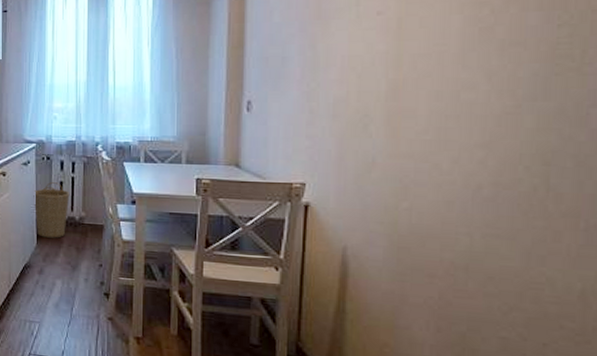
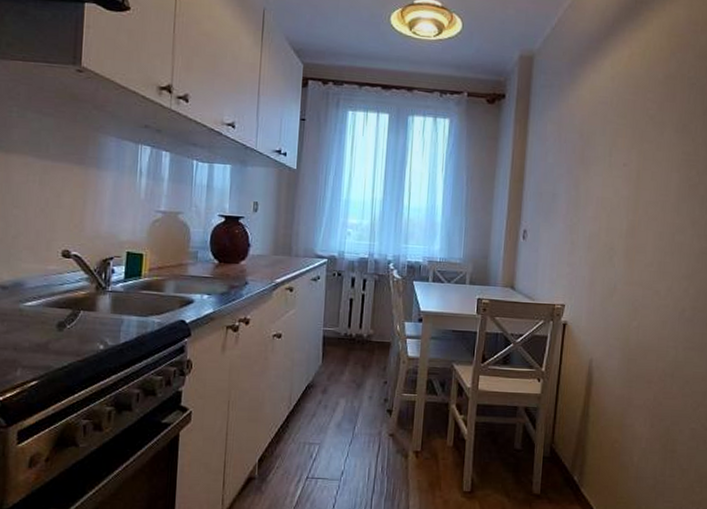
basket: present [33,181,70,238] -> none [321,298,360,356]

